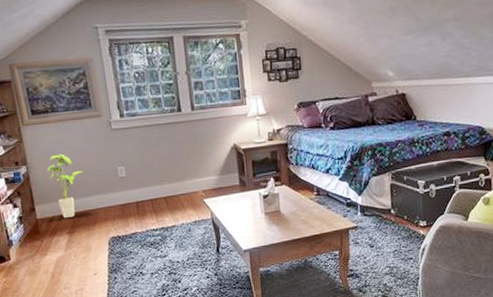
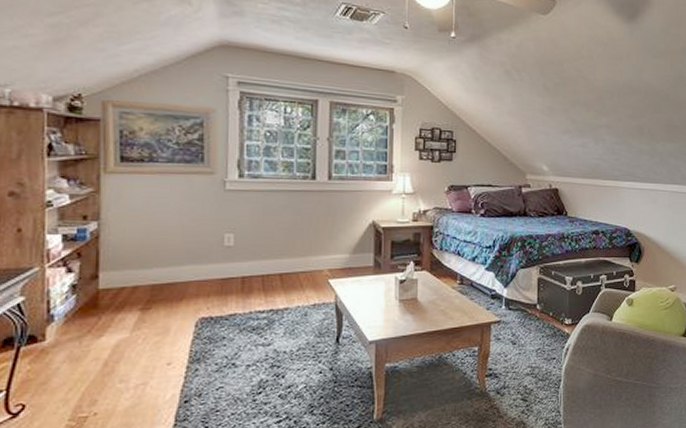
house plant: present [46,154,85,219] -> none [126,211,180,291]

